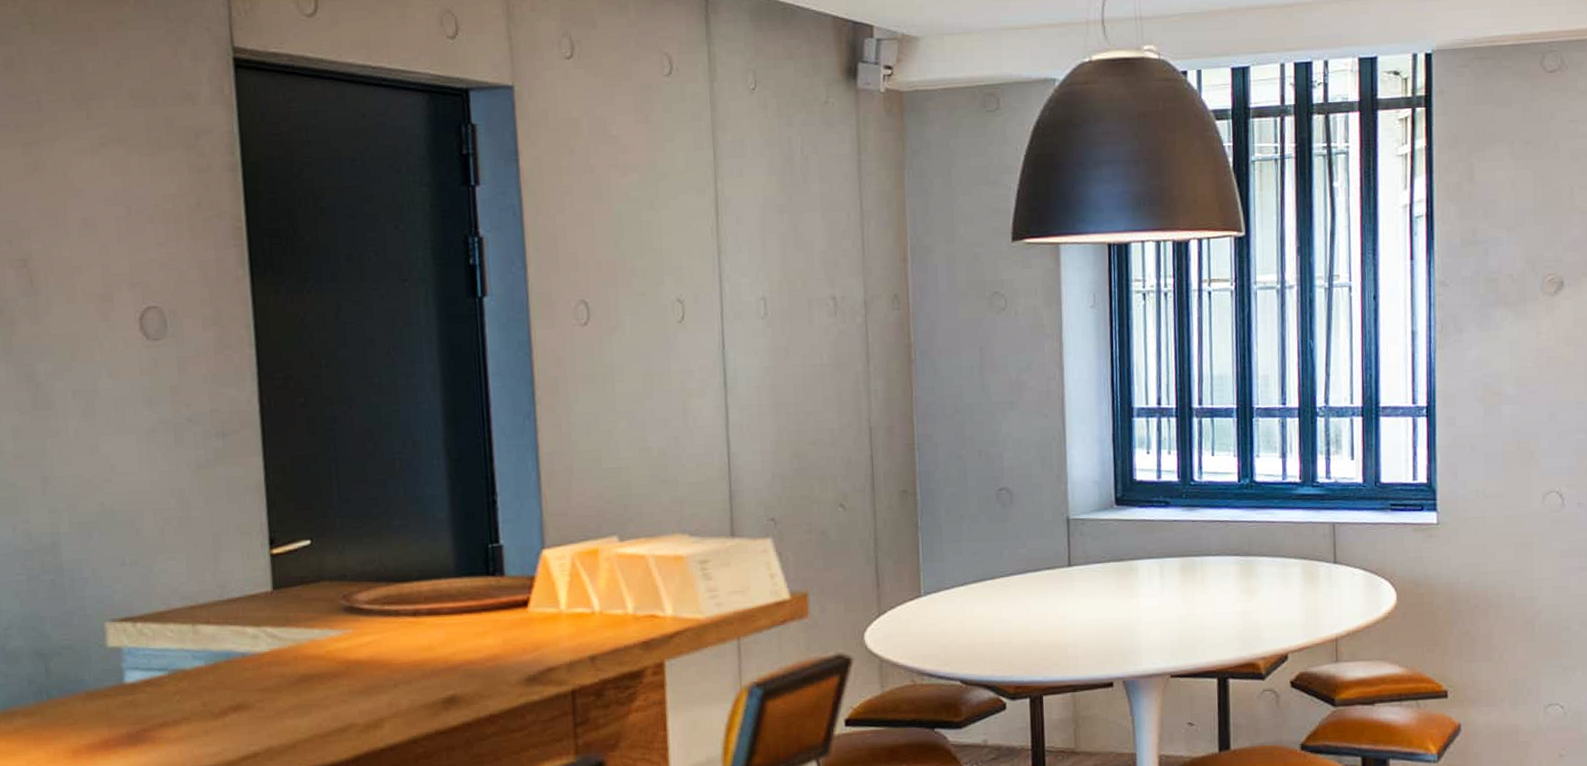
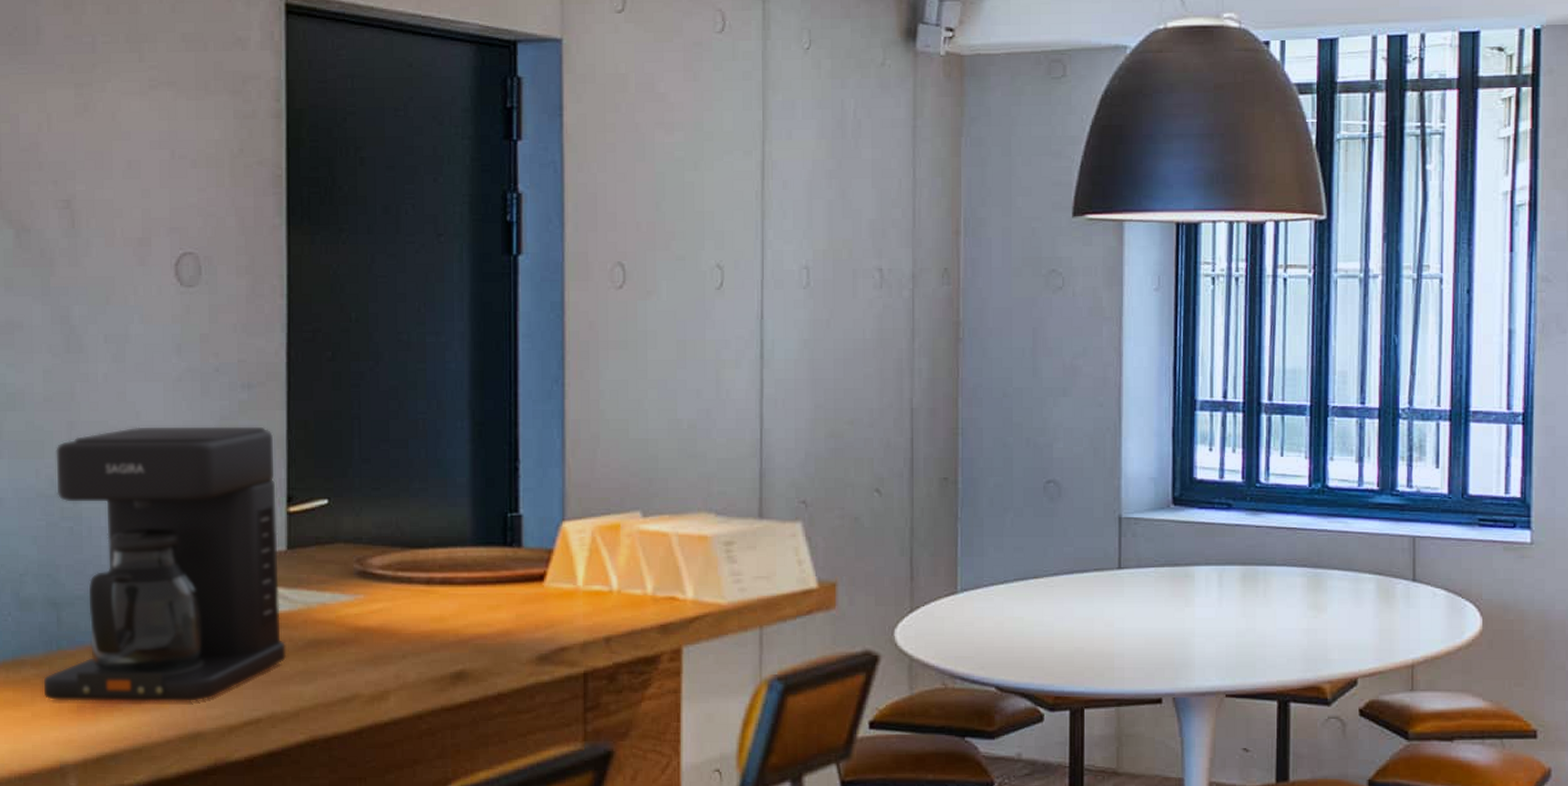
coffee maker: none [31,473,279,748] -> present [43,426,286,701]

